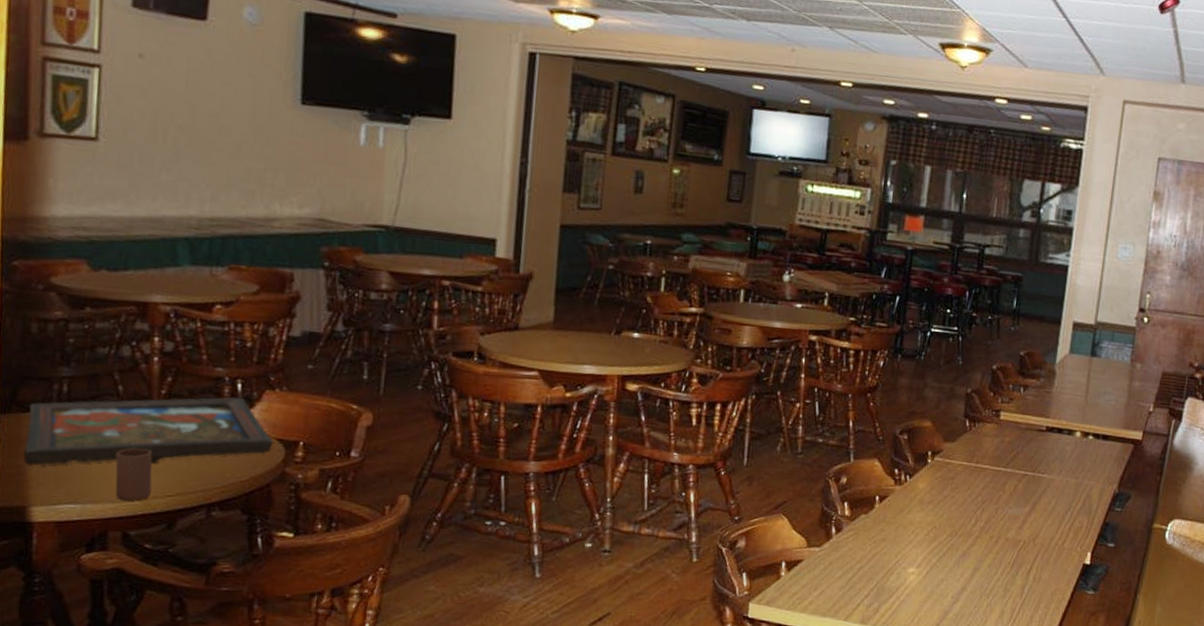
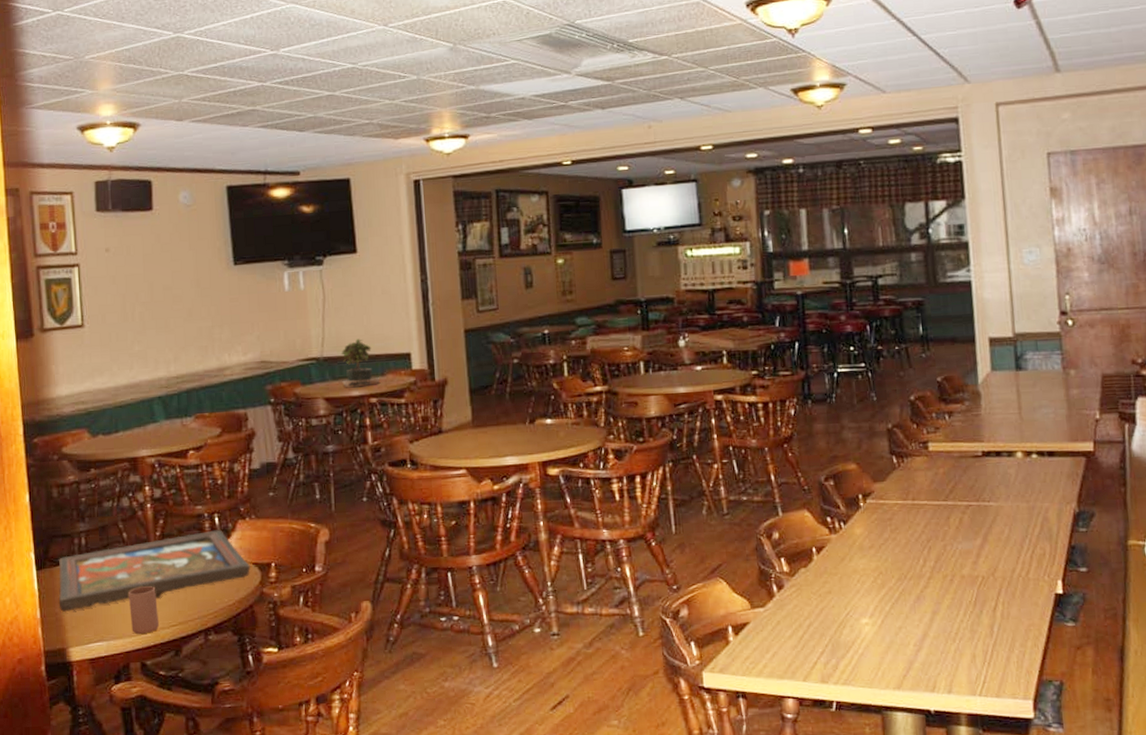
potted plant: none [412,213,456,268] -> present [340,339,380,388]

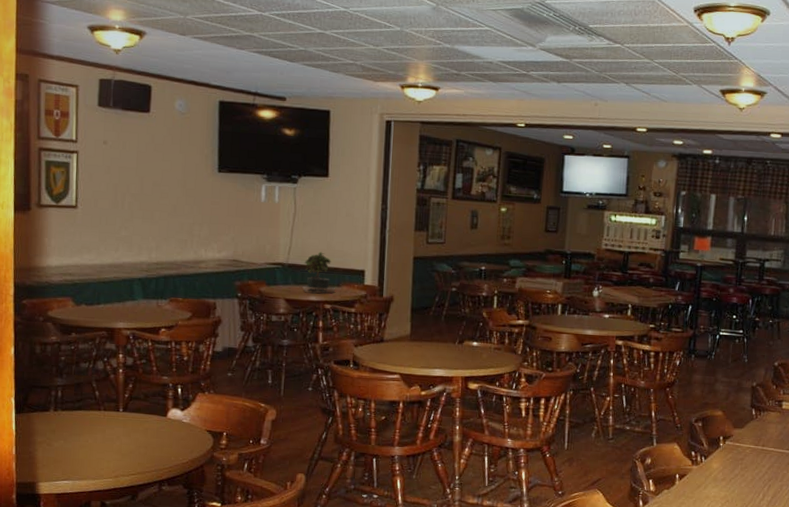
framed painting: present [58,529,251,613] -> none [33,398,206,453]
cup: present [129,586,159,634] -> none [95,438,120,478]

